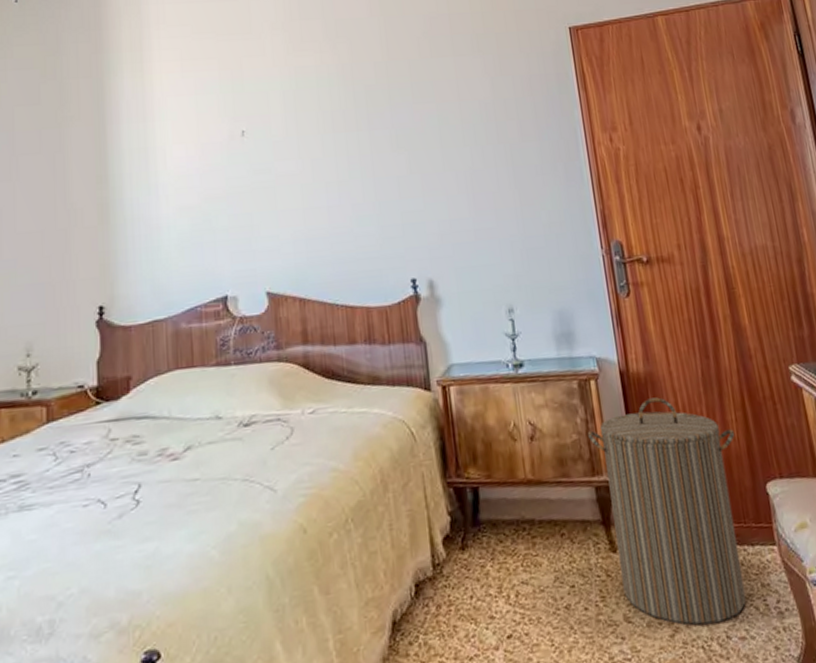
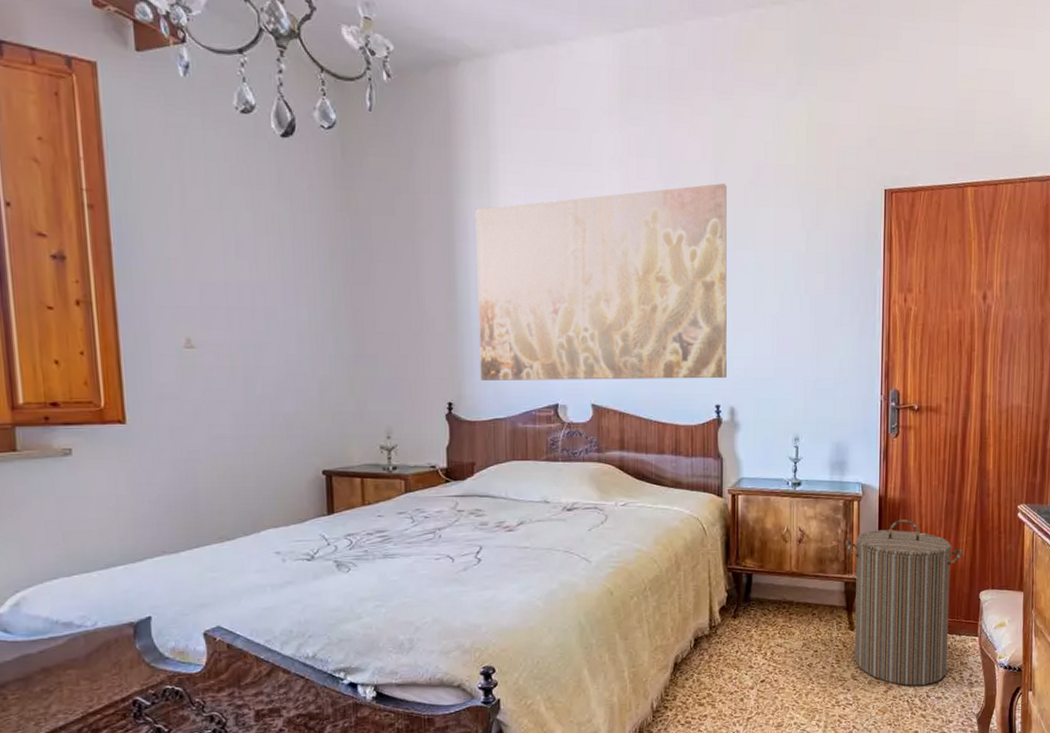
wall art: none [128,38,420,278] -> present [475,183,727,382]

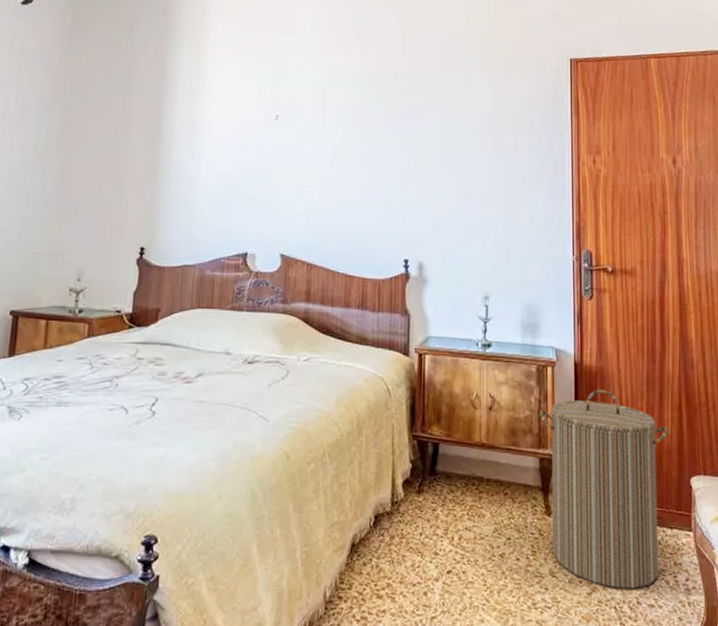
wall art: present [475,183,727,382] -> none [174,50,419,233]

